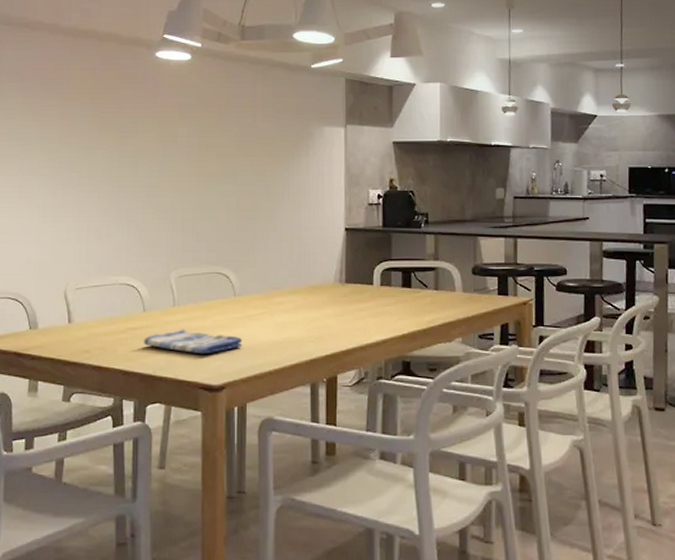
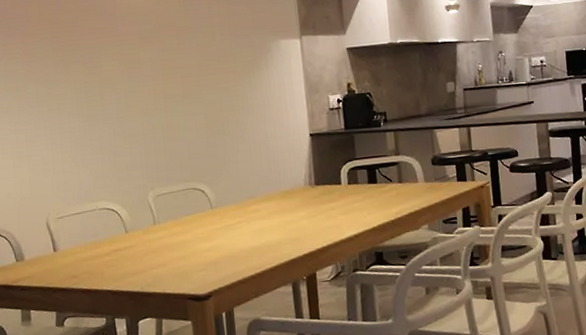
dish towel: present [143,329,243,354] -> none [128,245,224,267]

